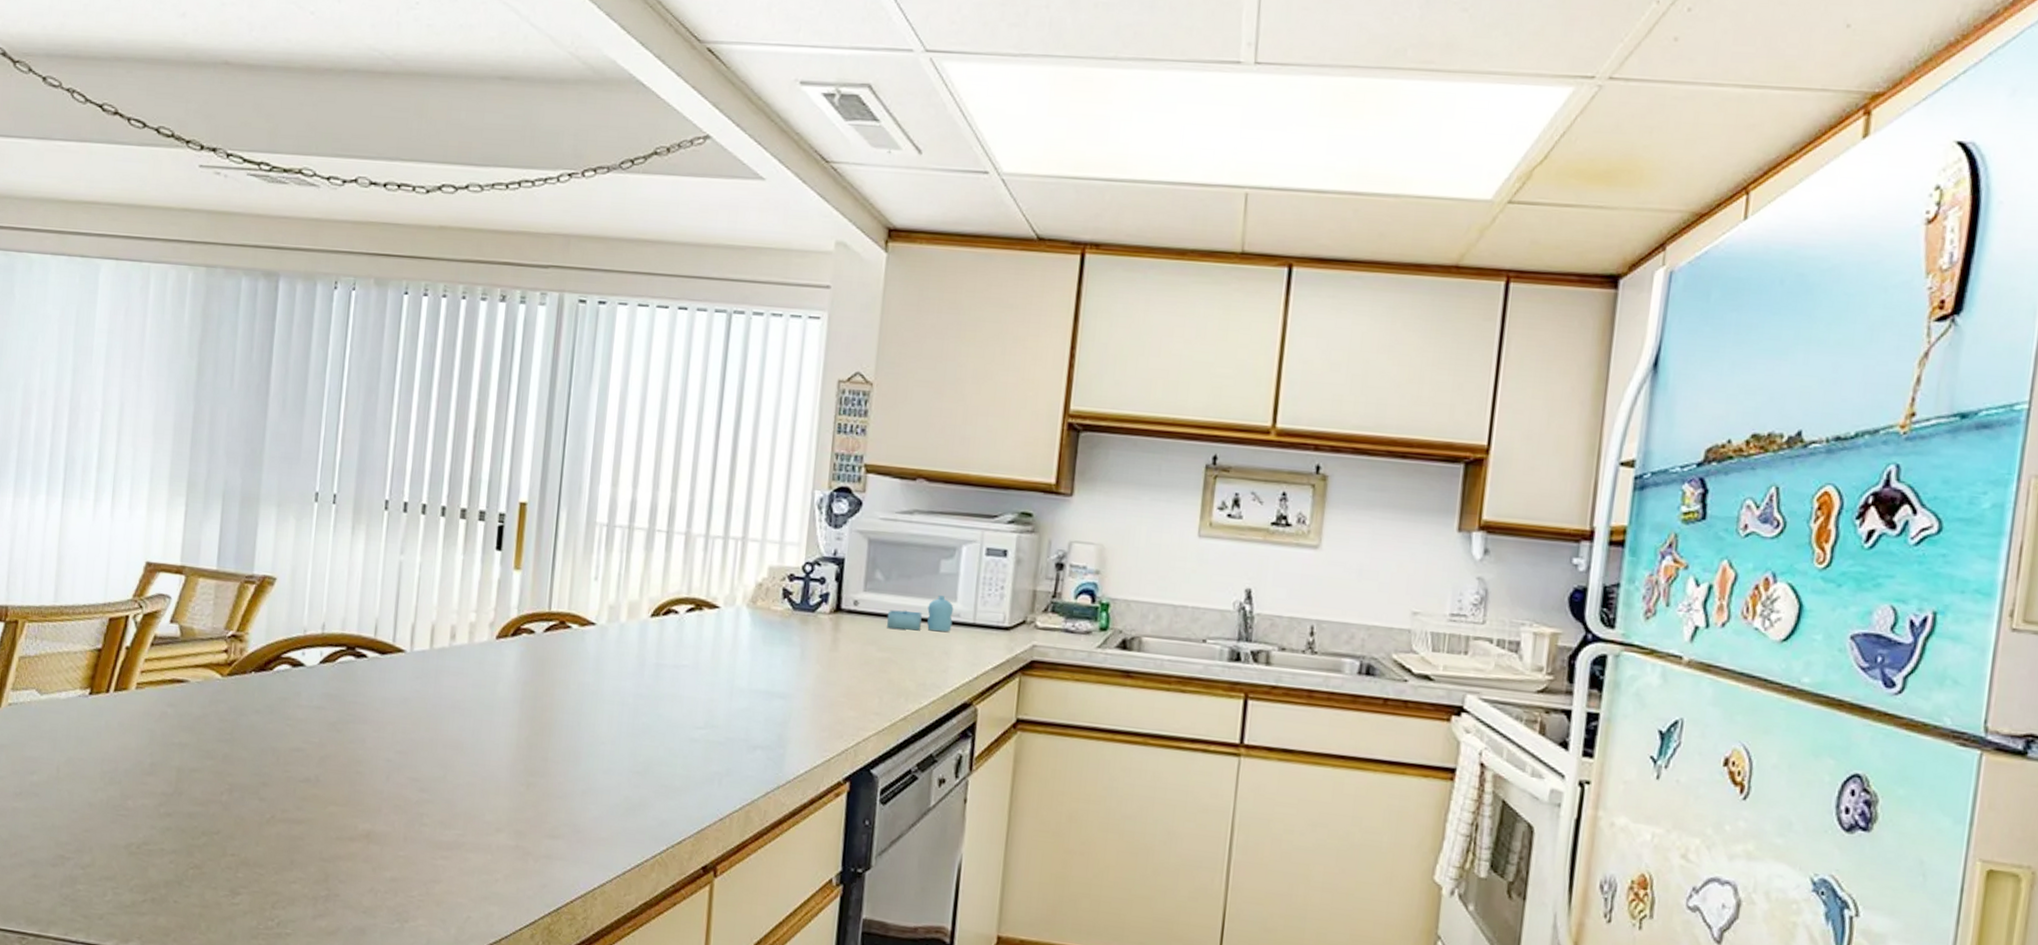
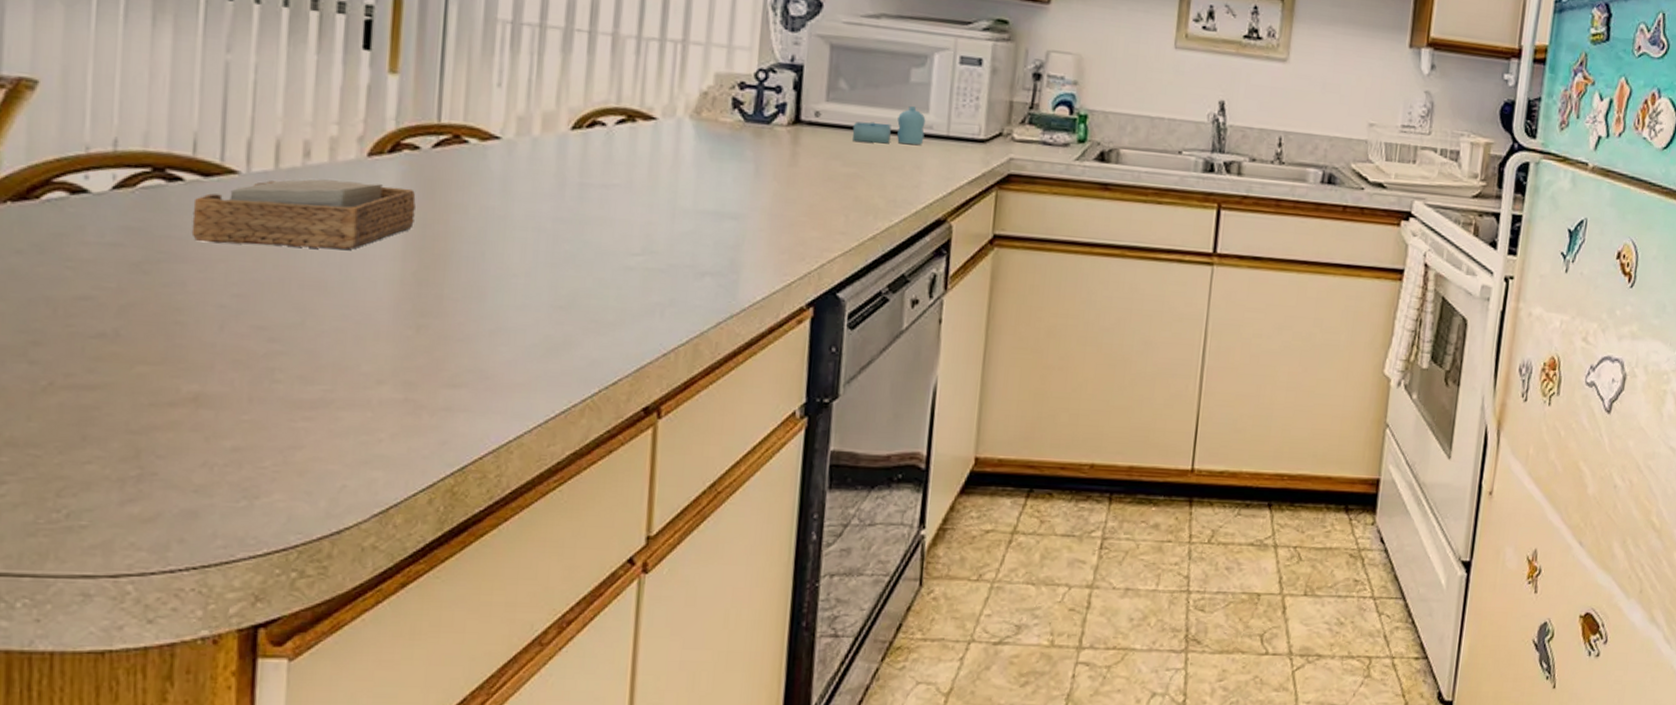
napkin holder: none [370,657,531,717] -> present [191,179,416,250]

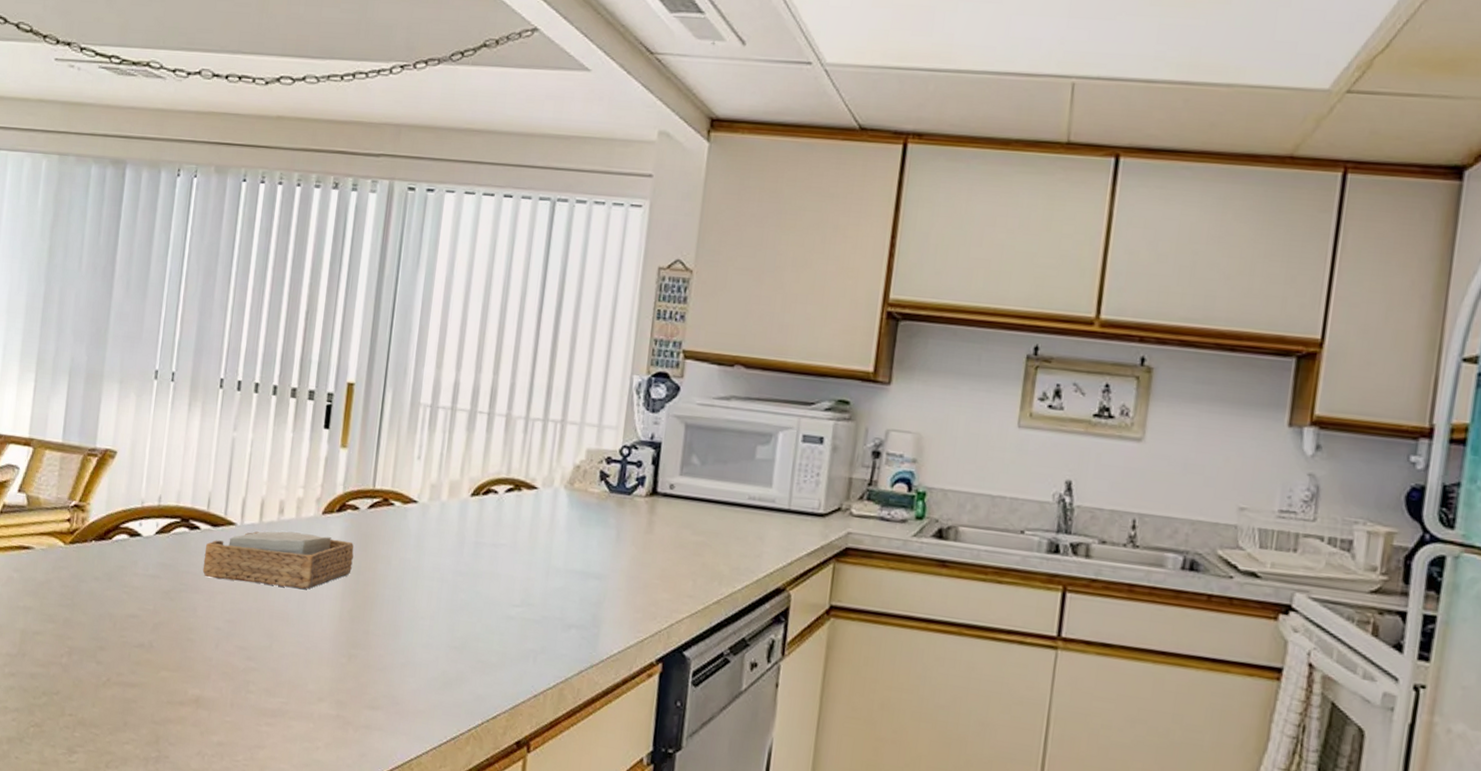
soap dispenser: present [852,106,926,145] -> none [702,481,769,517]

